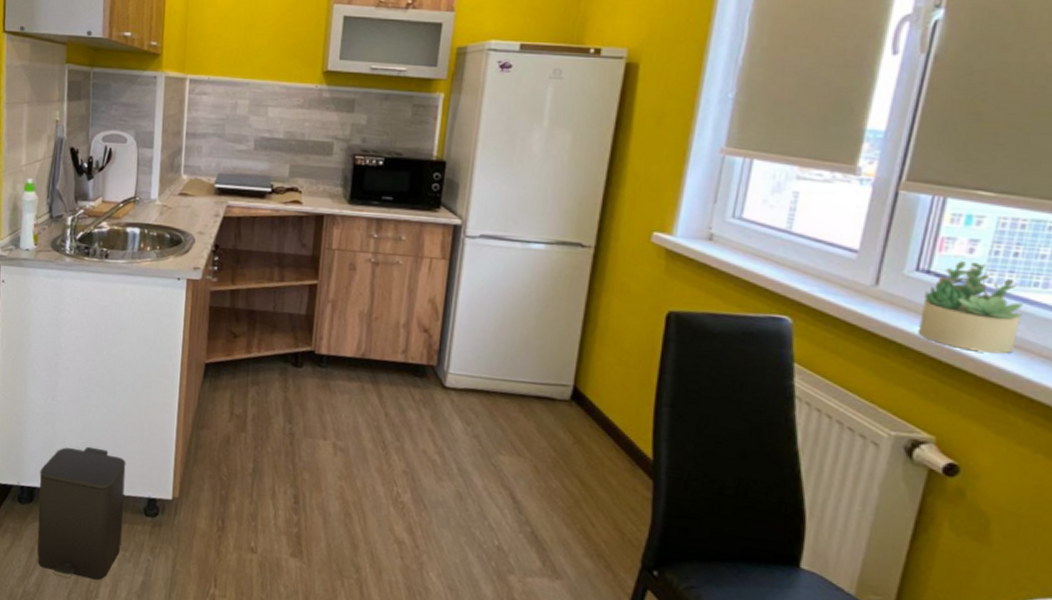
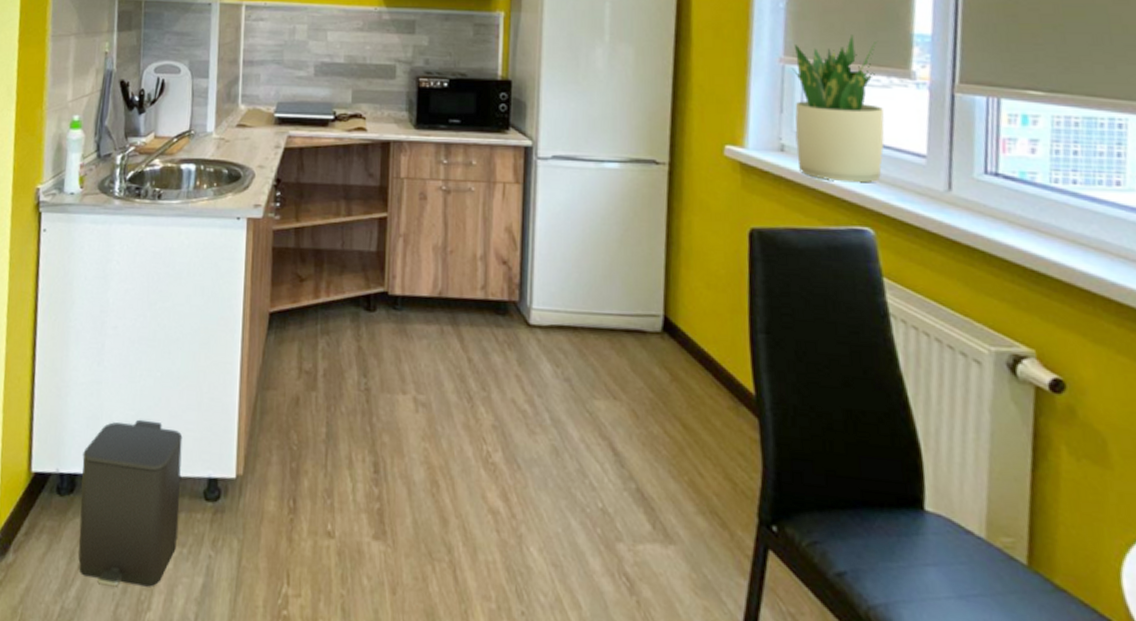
planter: none [724,127,825,275] -> present [790,34,885,183]
succulent plant: present [919,261,1023,355] -> none [996,162,1093,257]

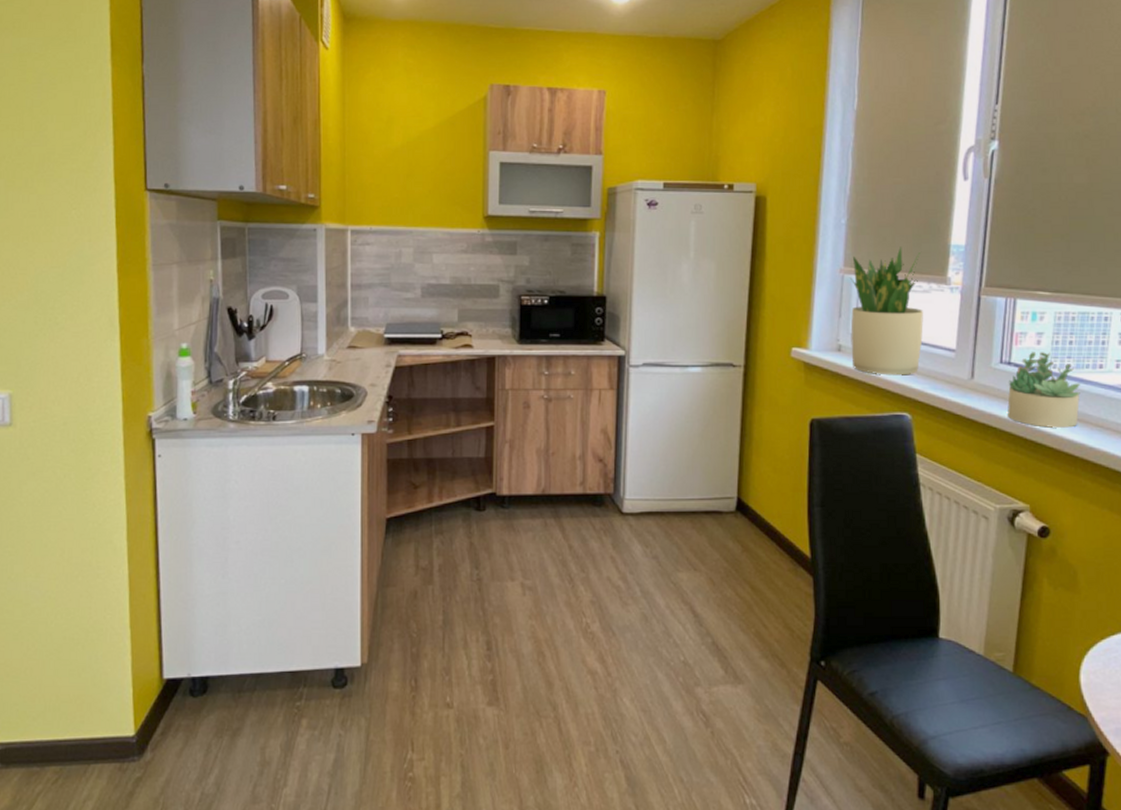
pedal bin: present [78,419,183,587] -> none [213,623,309,770]
succulent plant: none [996,162,1093,257] -> present [1007,352,1080,428]

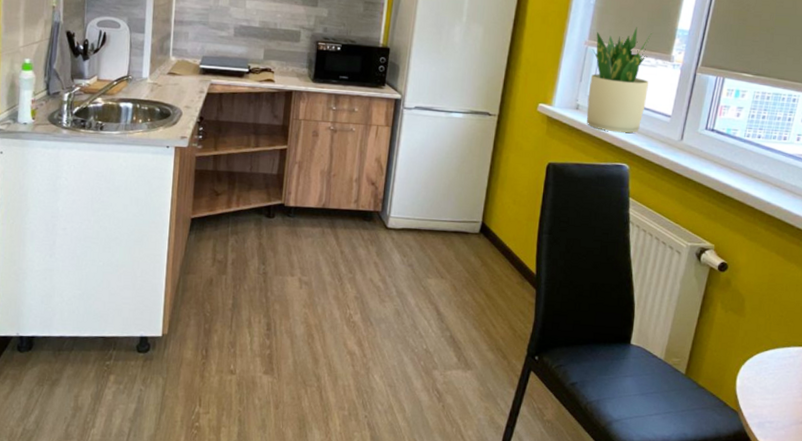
succulent plant: present [1007,352,1080,428] -> none [706,122,767,186]

